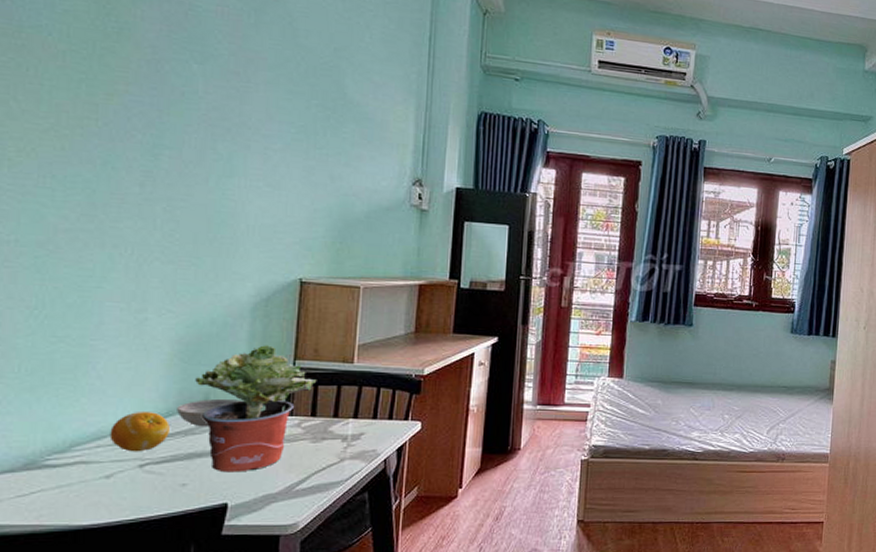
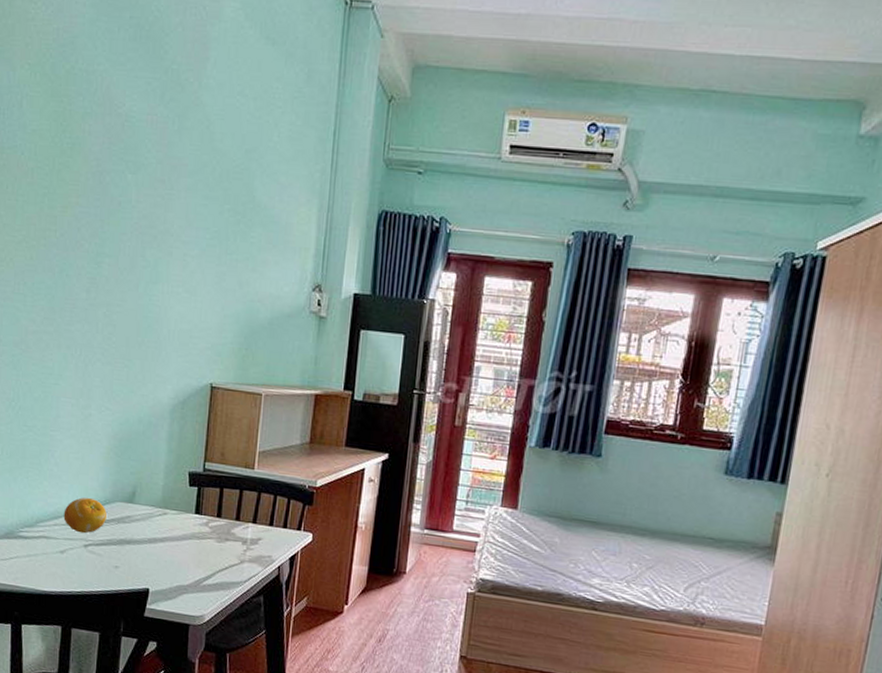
bowl: present [177,399,243,427] -> none [112,492,163,518]
potted plant: present [195,345,317,473] -> none [126,445,223,562]

